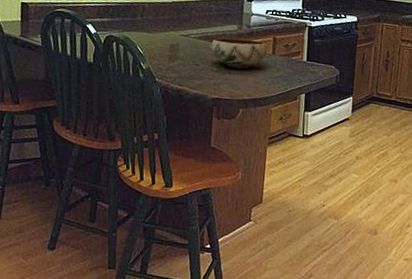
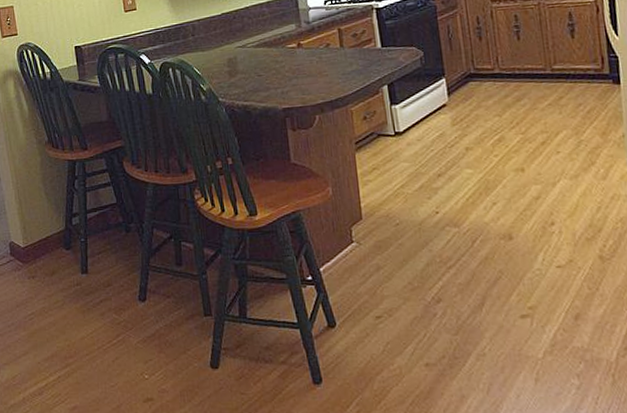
bowl: present [211,38,267,69] -> none [270,35,334,72]

